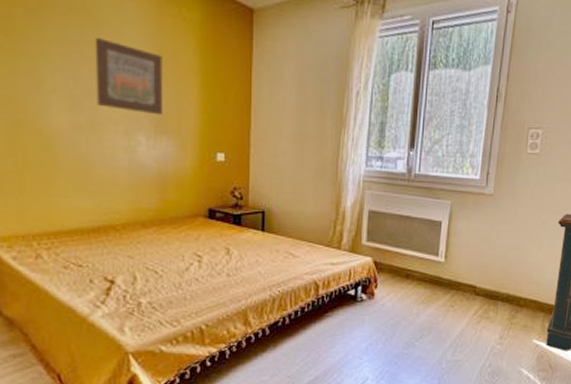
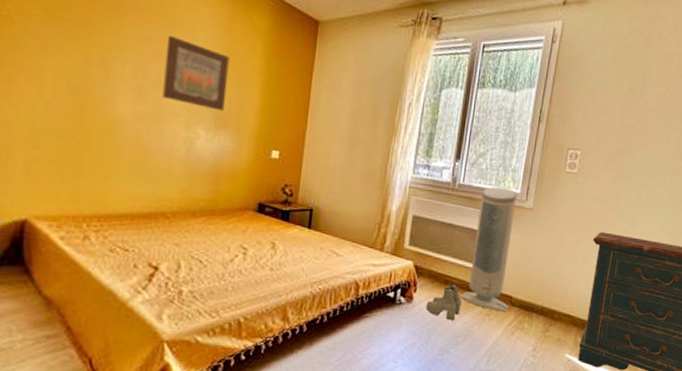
boots: none [388,278,424,314] -> present [425,284,462,320]
air purifier: none [422,175,476,302] -> present [459,187,517,312]

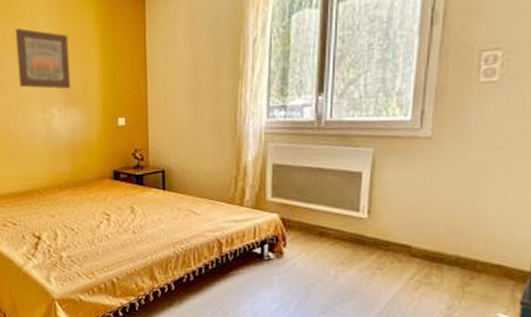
boots: present [425,284,462,320] -> none [299,236,343,275]
air purifier: present [459,187,517,312] -> none [340,117,408,265]

